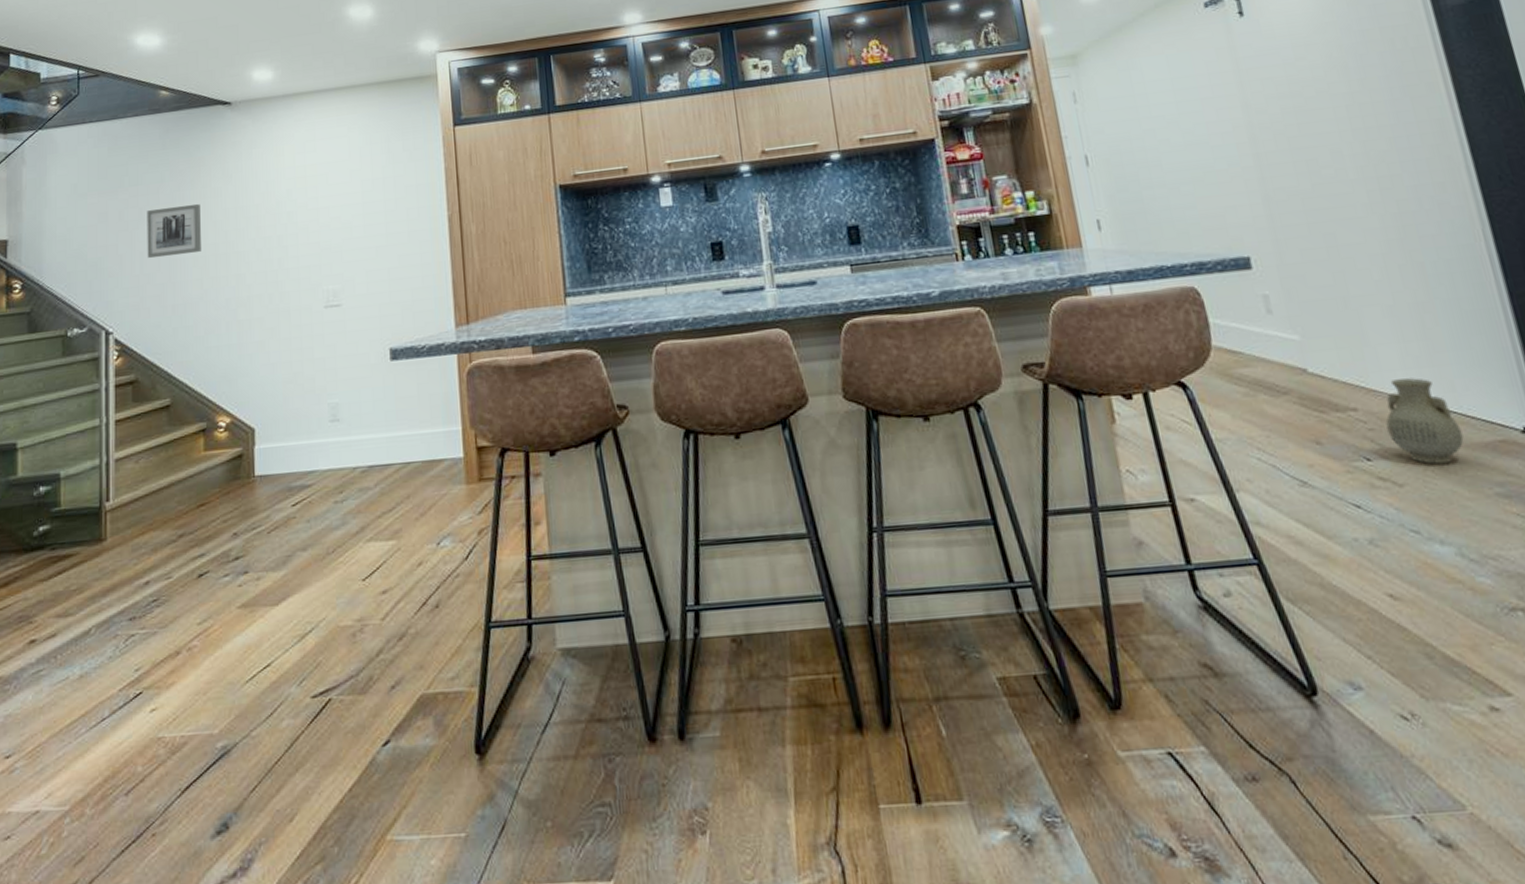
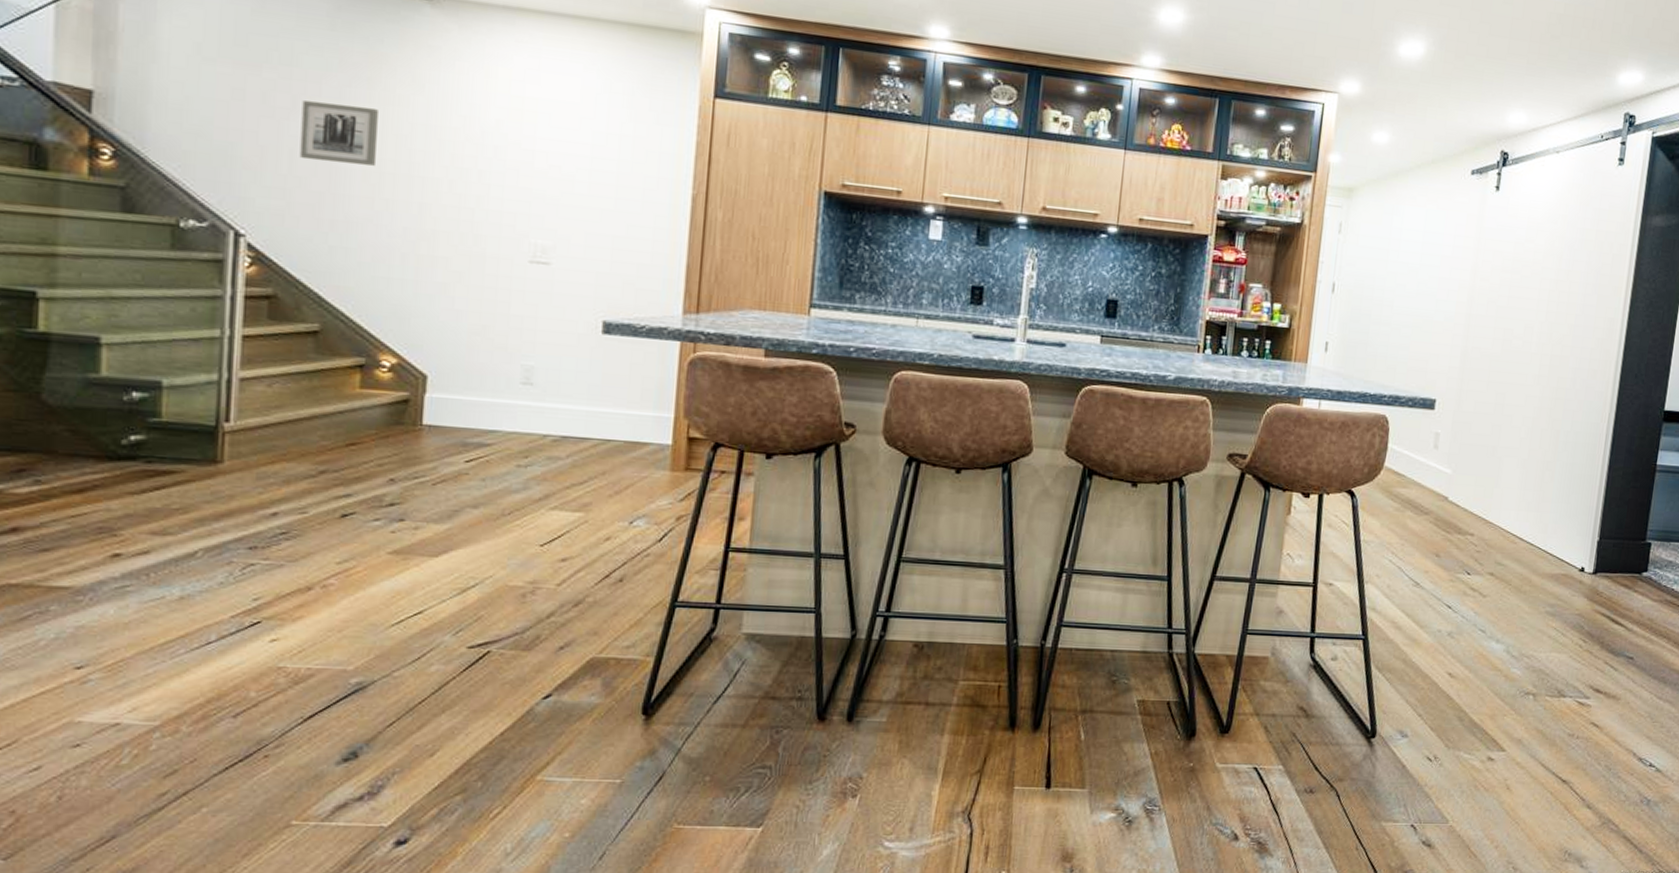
vase: present [1386,378,1464,465] -> none [1489,517,1540,585]

